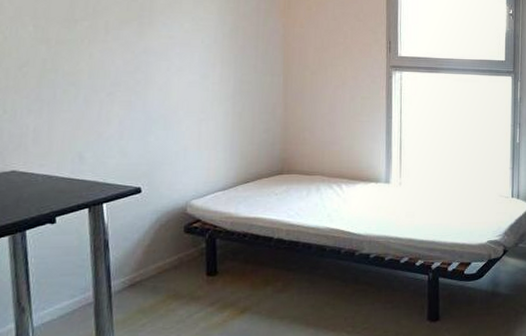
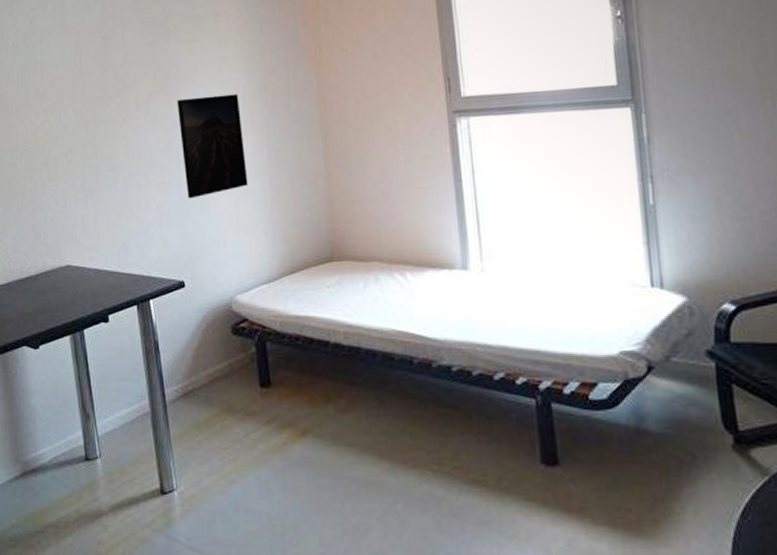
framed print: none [148,29,213,117] -> present [177,94,248,199]

